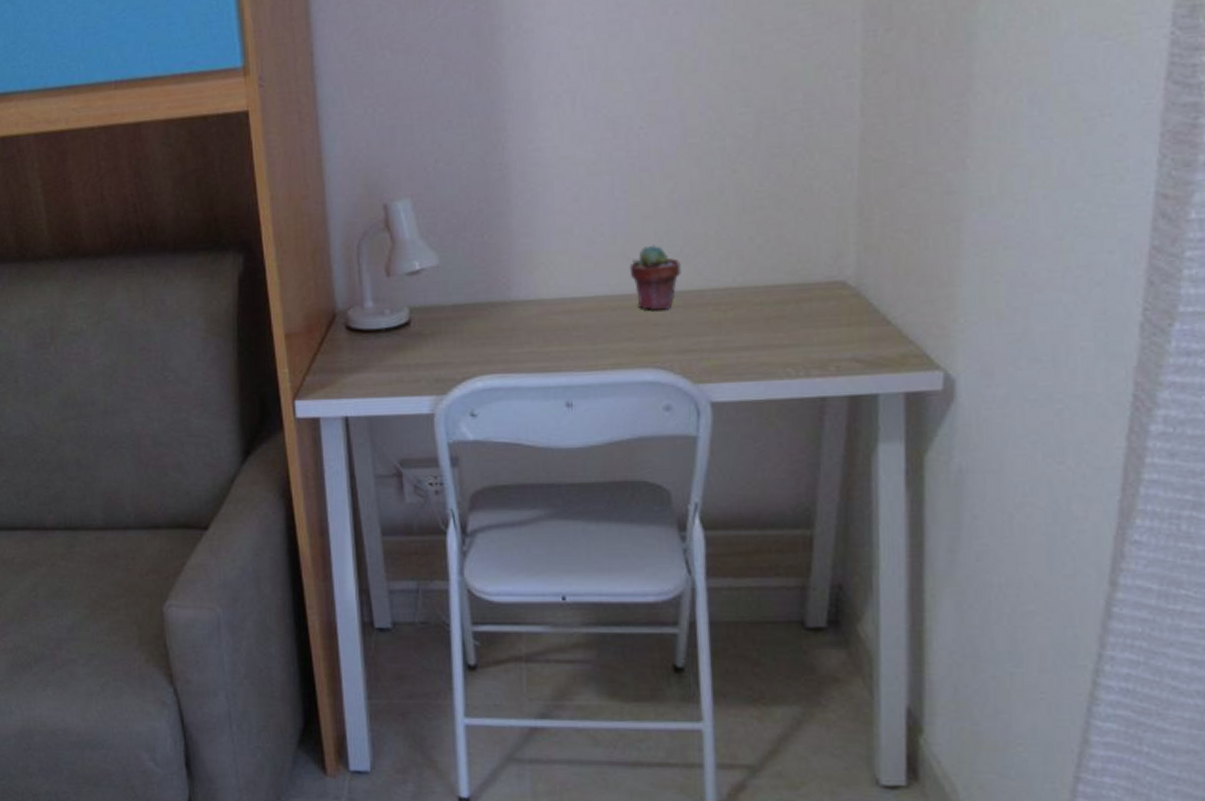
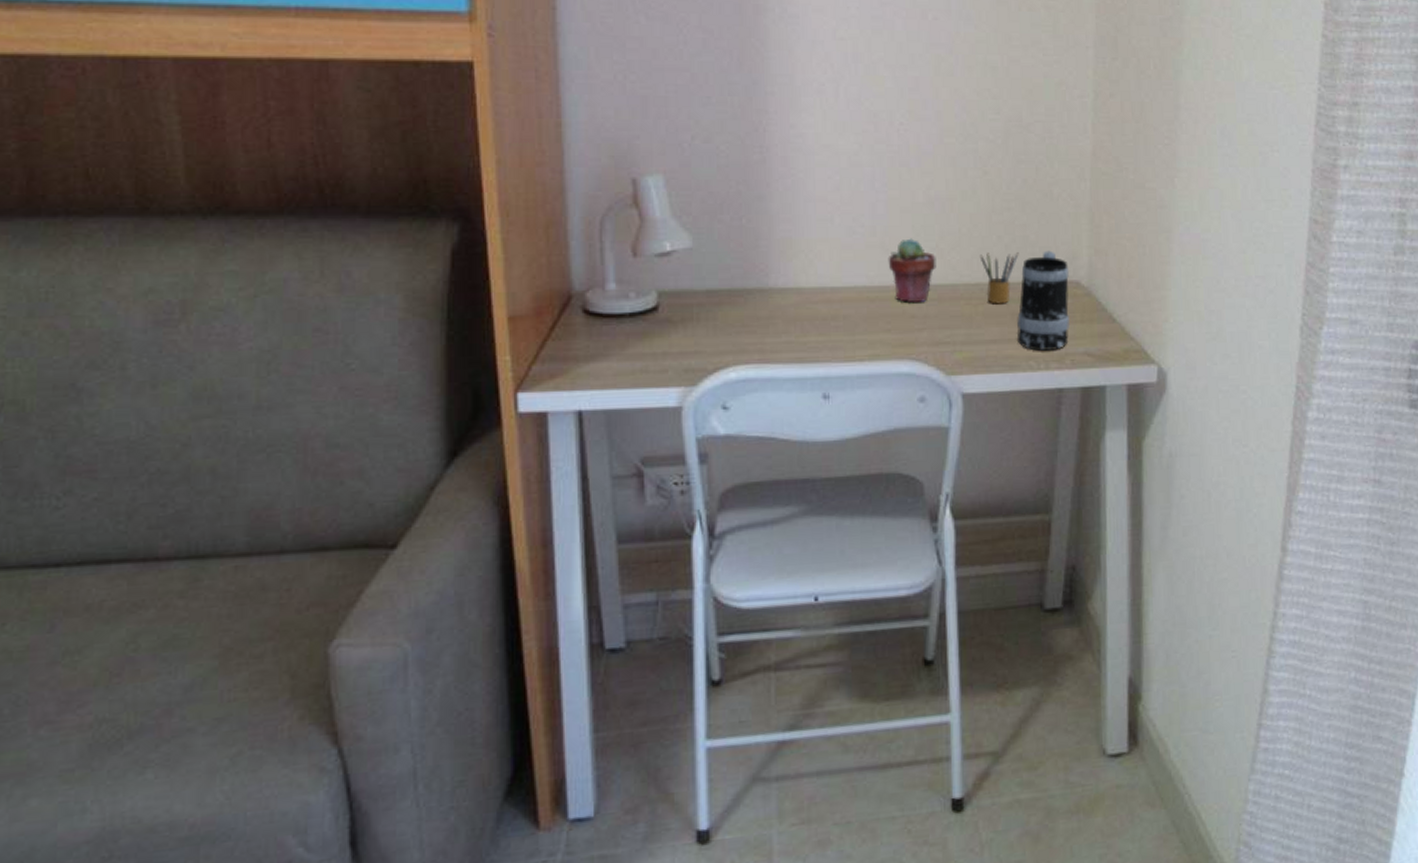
pencil box: none [728,253,774,309] -> present [979,252,1019,304]
mug: none [772,249,834,357] -> present [1017,250,1069,351]

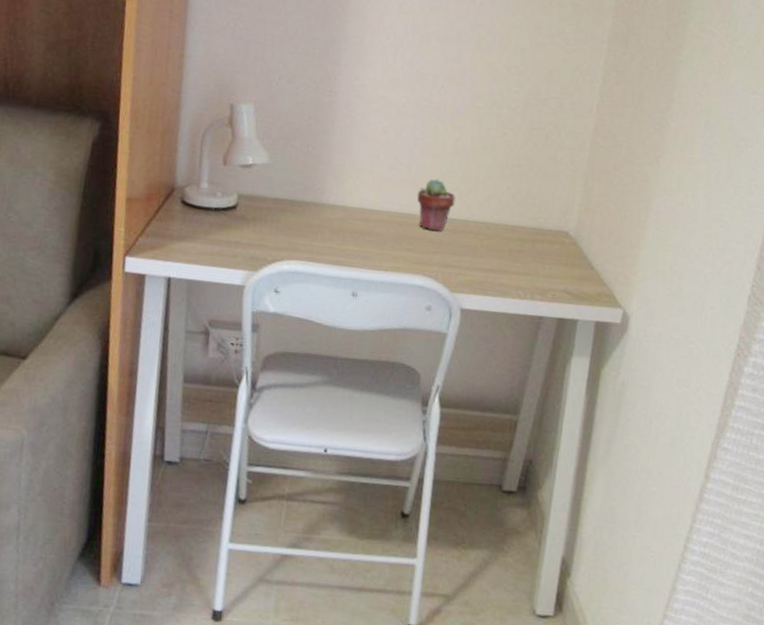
pencil box: present [979,252,1019,304] -> none [490,199,523,242]
mug: present [1017,250,1069,351] -> none [511,203,561,285]

